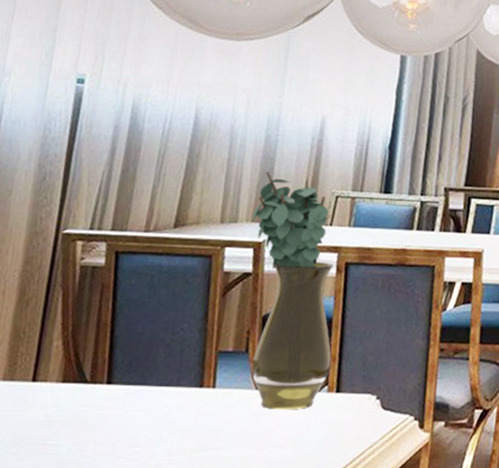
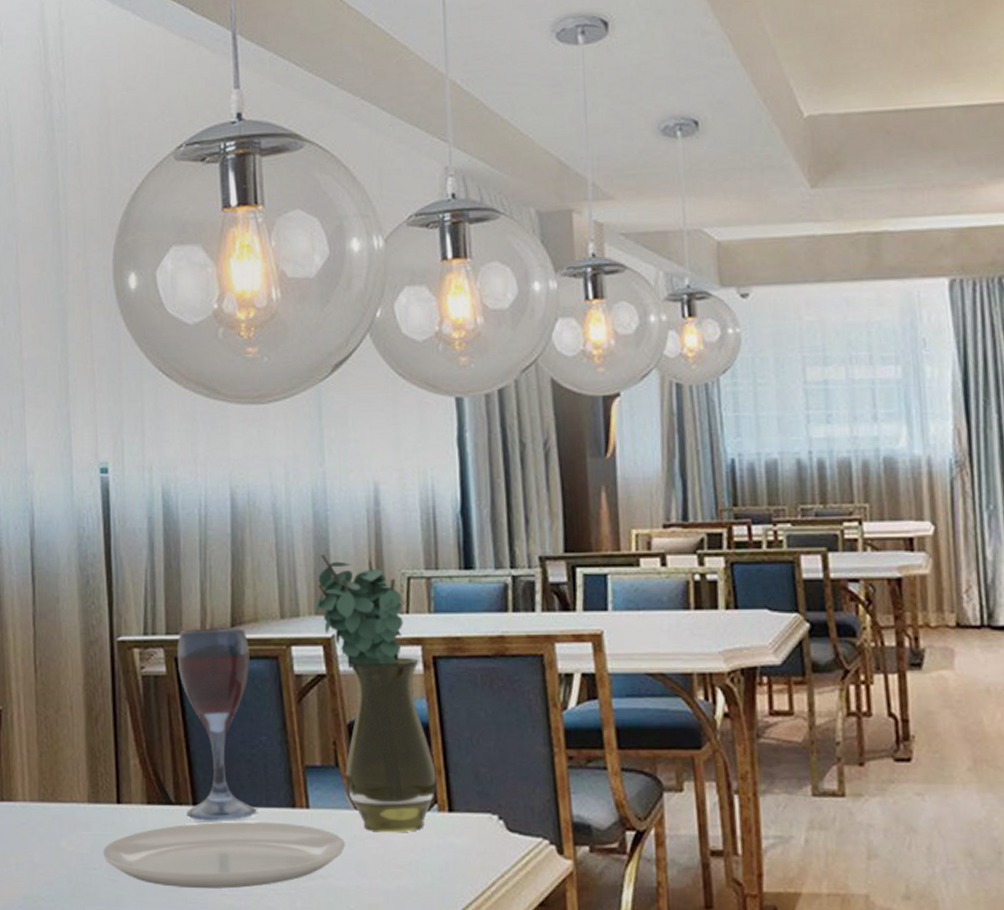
plate: none [7,399,242,460] -> present [102,821,345,889]
cup: none [98,227,187,399] -> present [177,628,257,821]

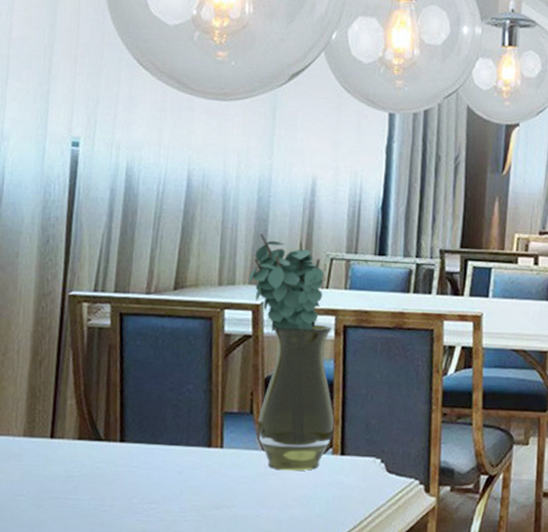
plate: present [102,821,345,889] -> none [31,457,250,515]
cup: present [177,628,257,821] -> none [112,289,188,457]

